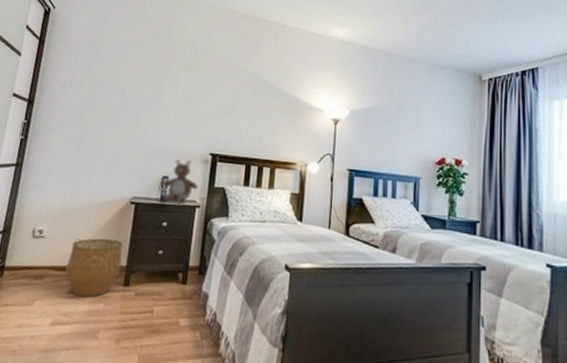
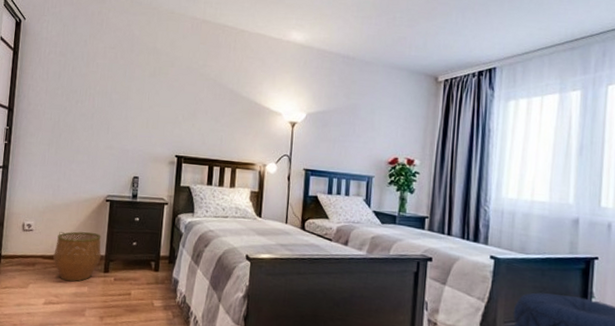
teddy bear: present [162,159,199,204] -> none [134,161,166,202]

